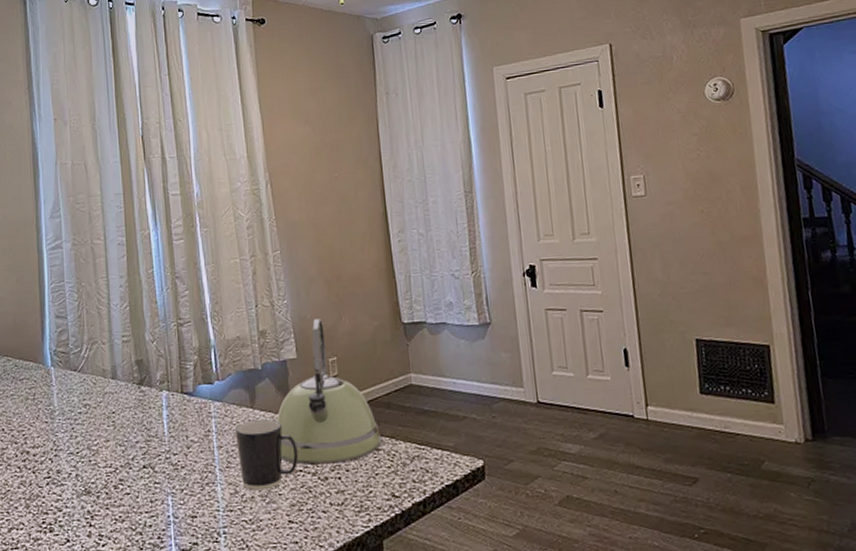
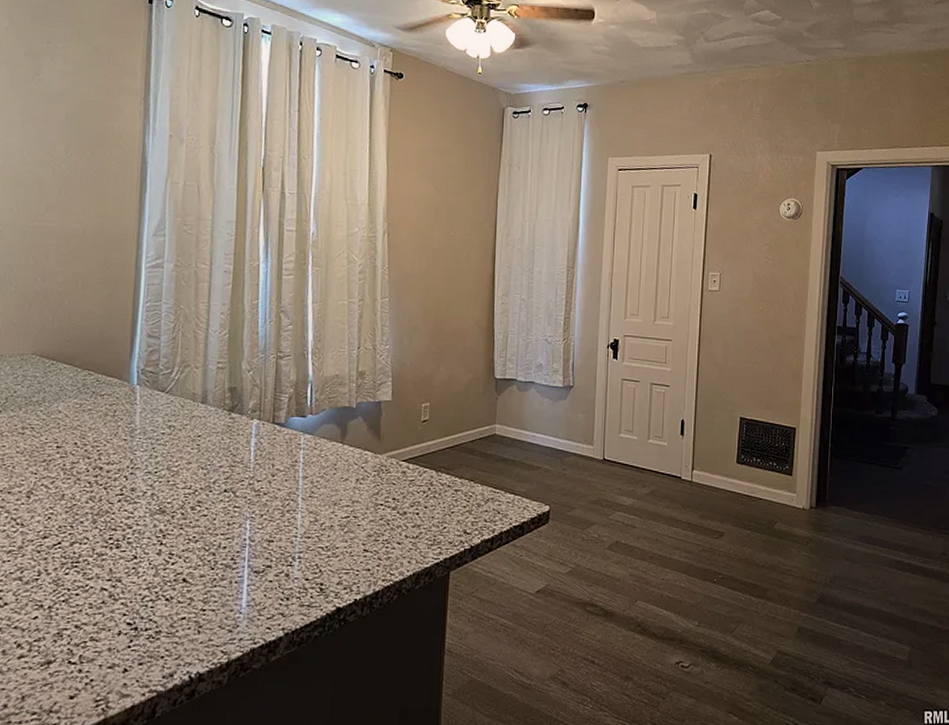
mug: present [234,419,299,491] -> none [321,454,382,520]
kettle: present [276,317,383,465] -> none [363,365,462,500]

